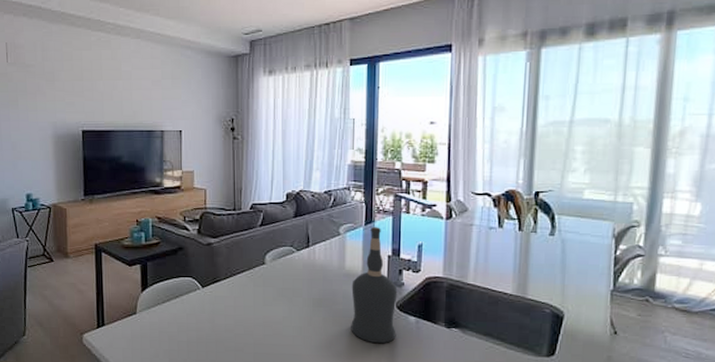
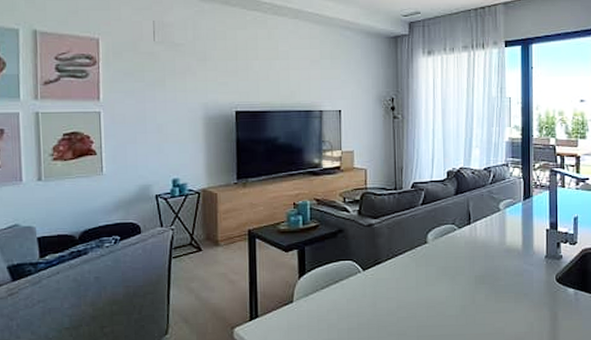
liquor bottle: present [351,227,398,344] -> none [512,202,557,318]

